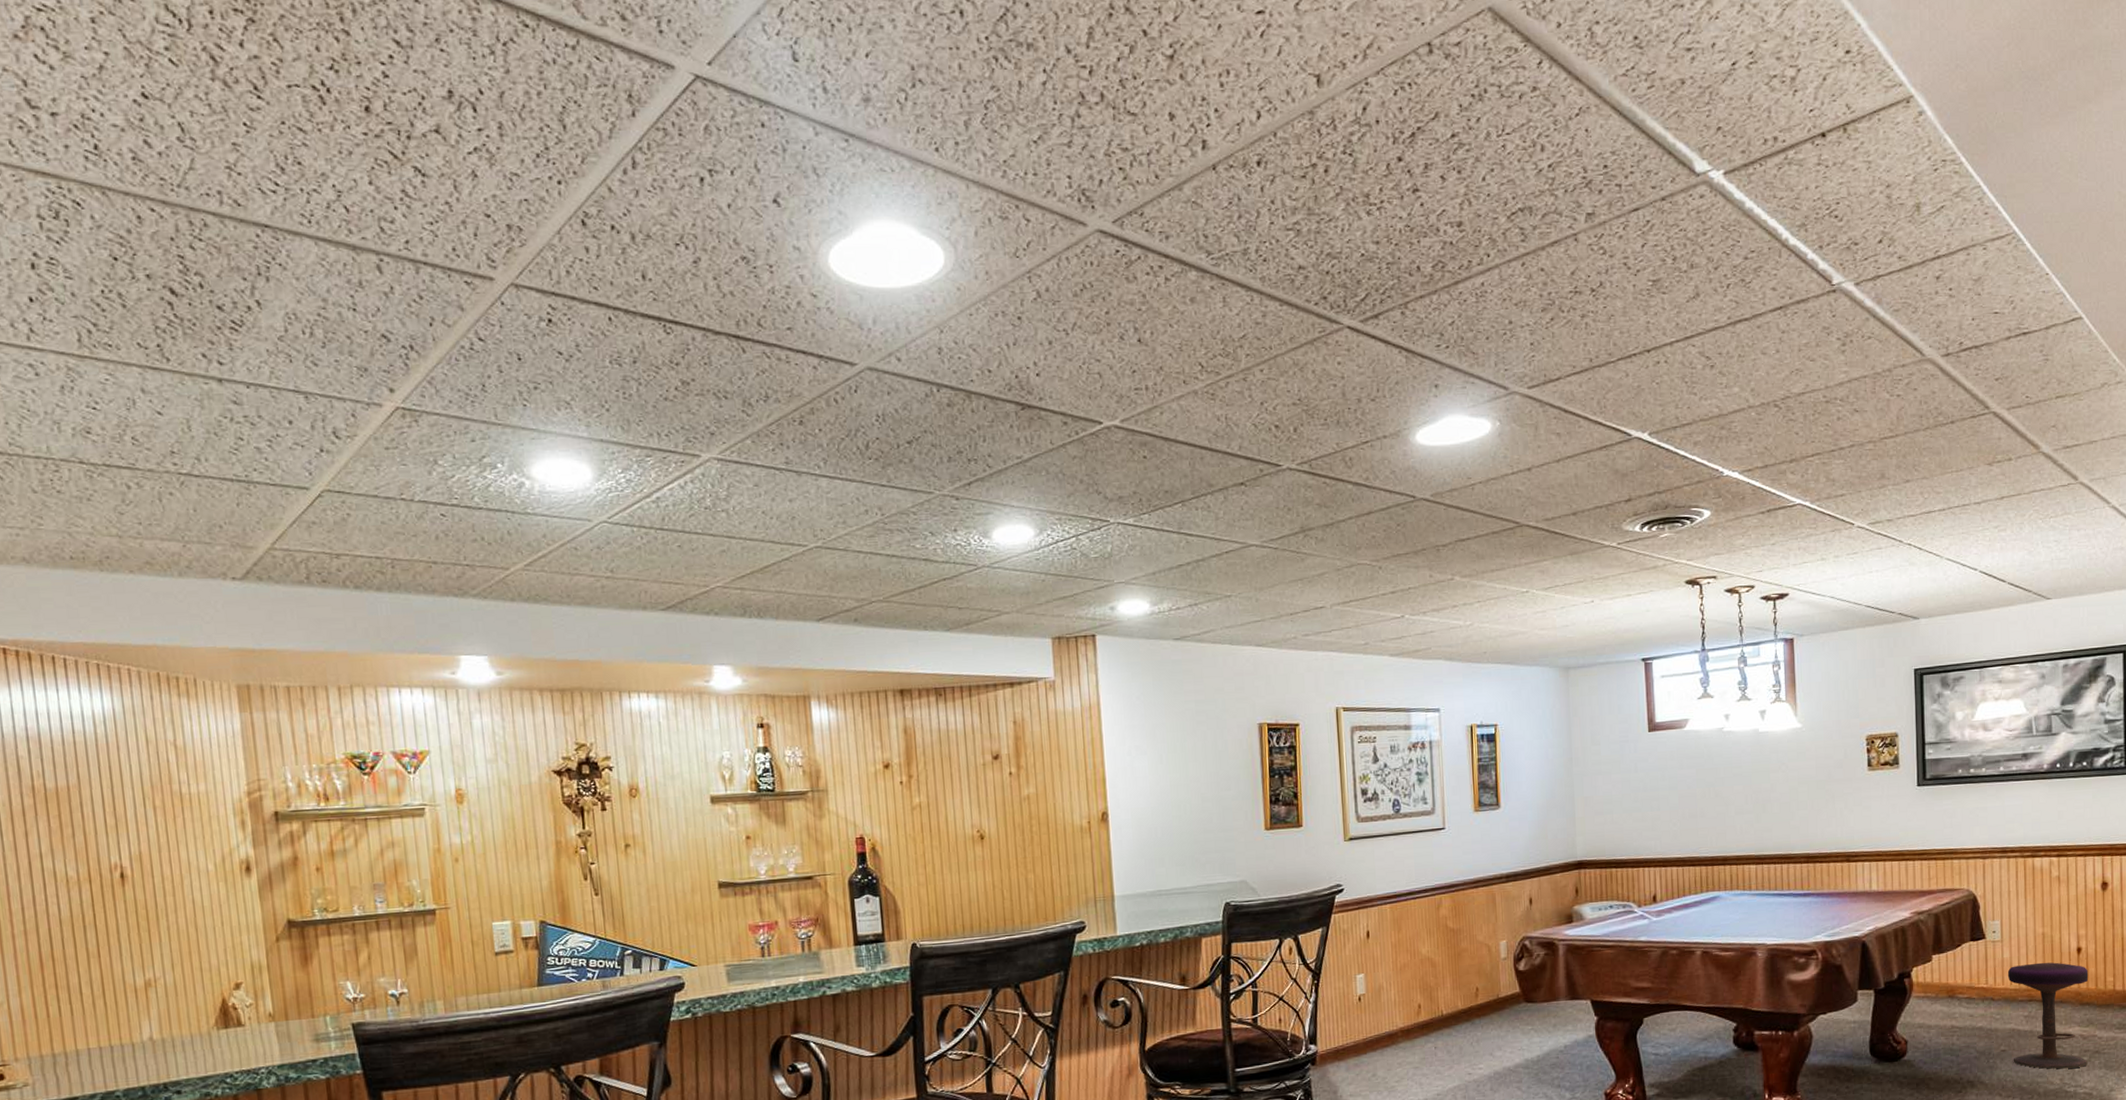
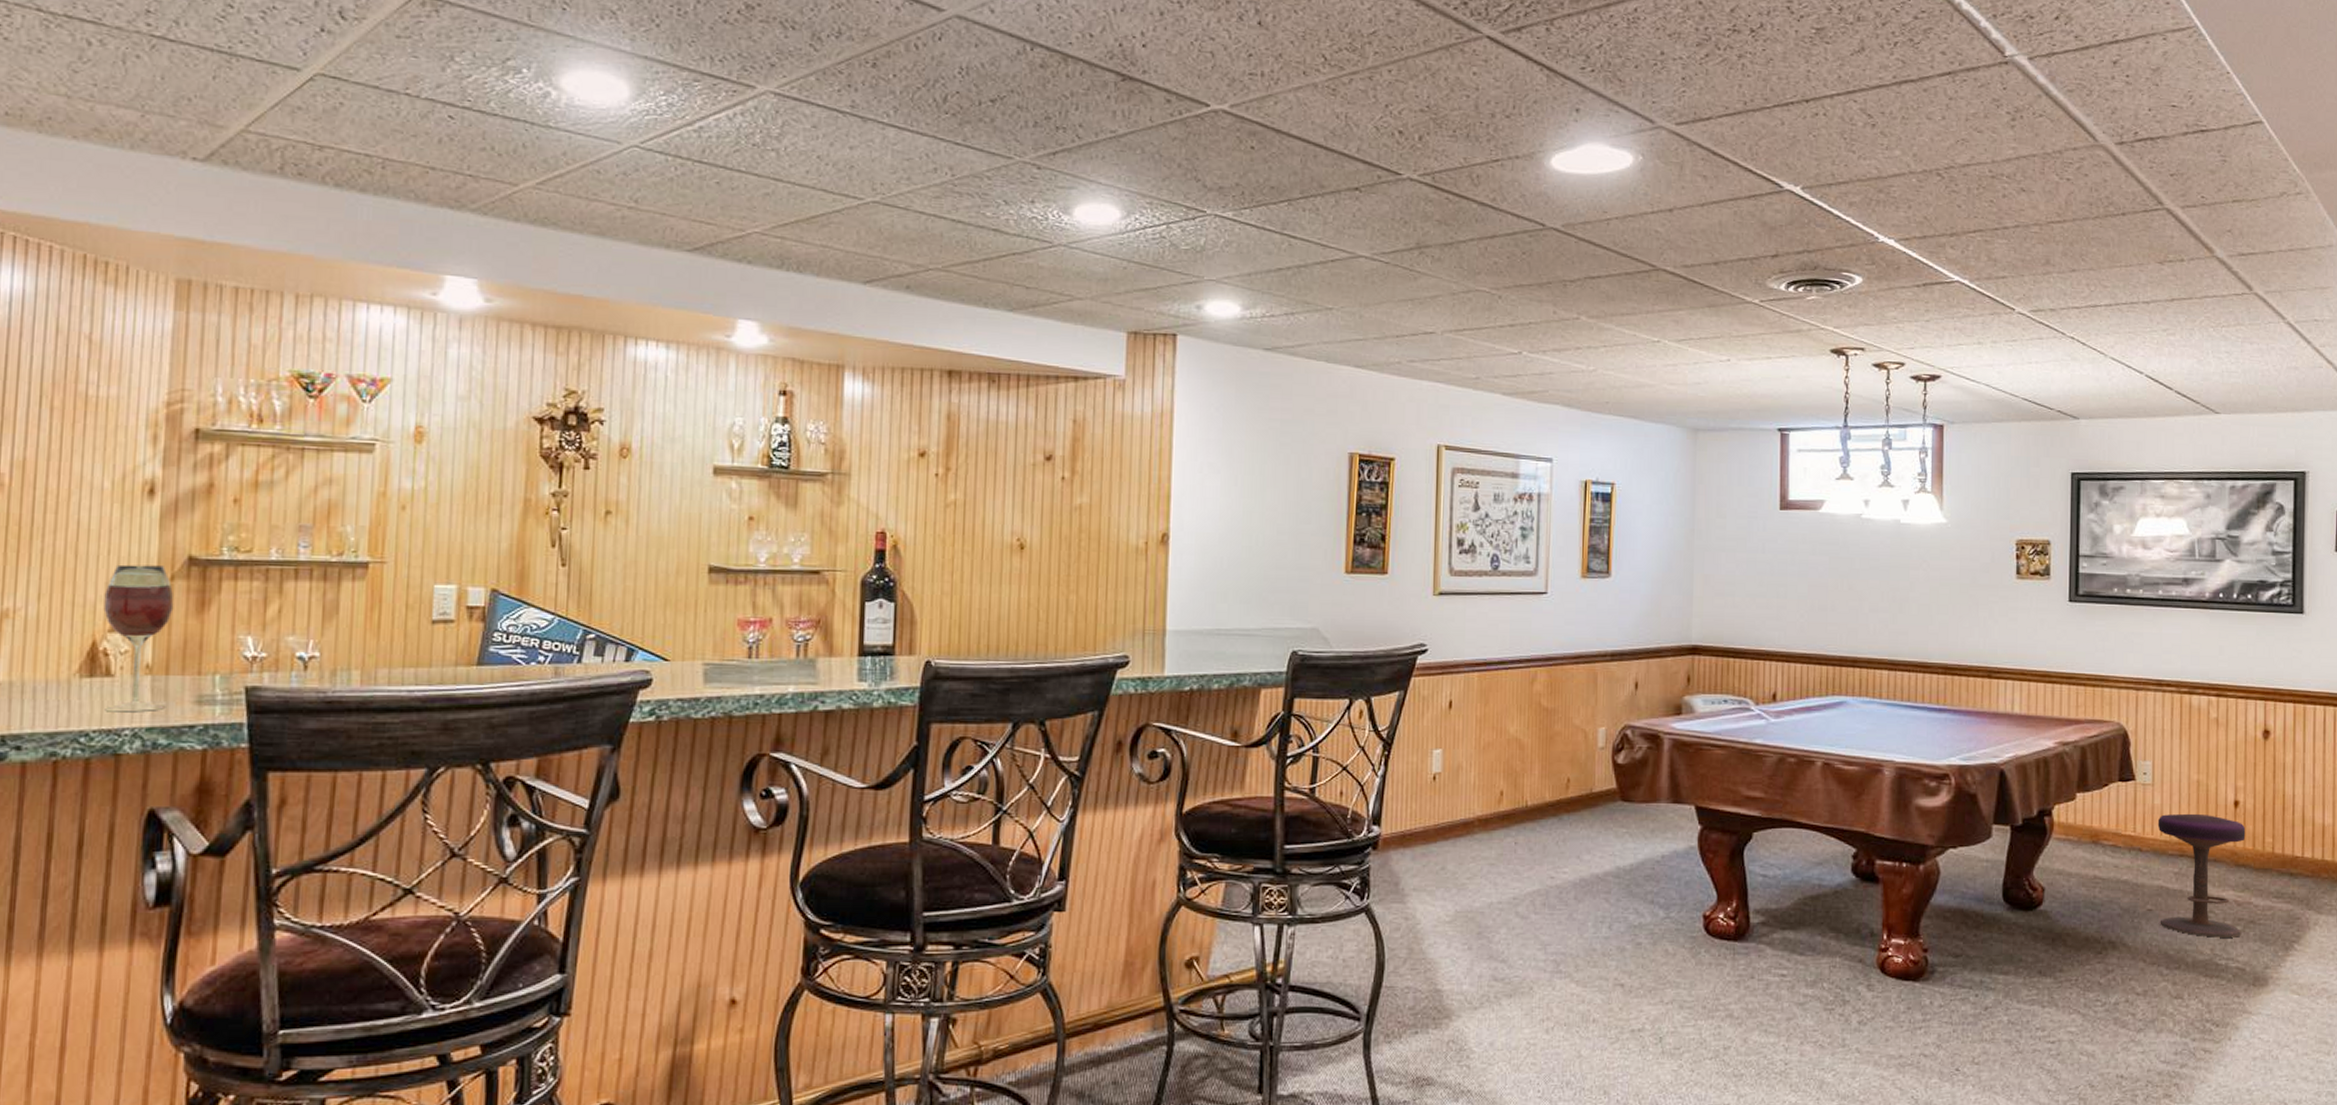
wineglass: none [224,930,290,1056] -> present [103,564,175,713]

